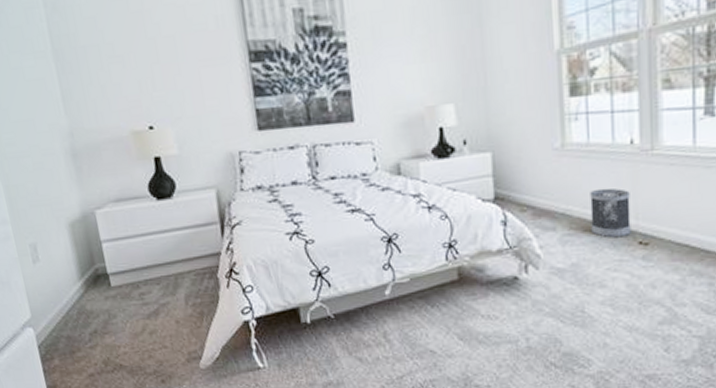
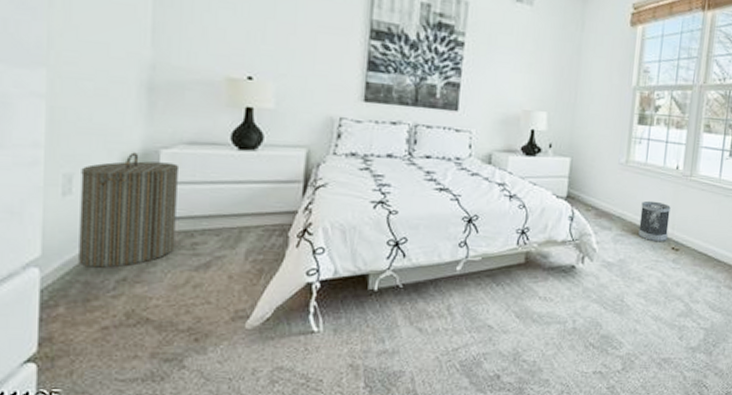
laundry hamper: none [41,216,127,324] -> present [78,152,180,268]

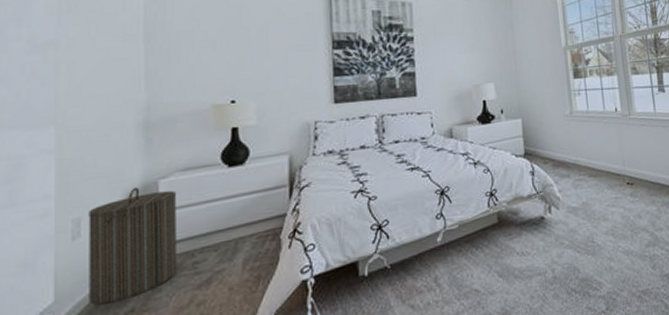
wastebasket: present [638,200,671,242] -> none [591,143,621,181]

